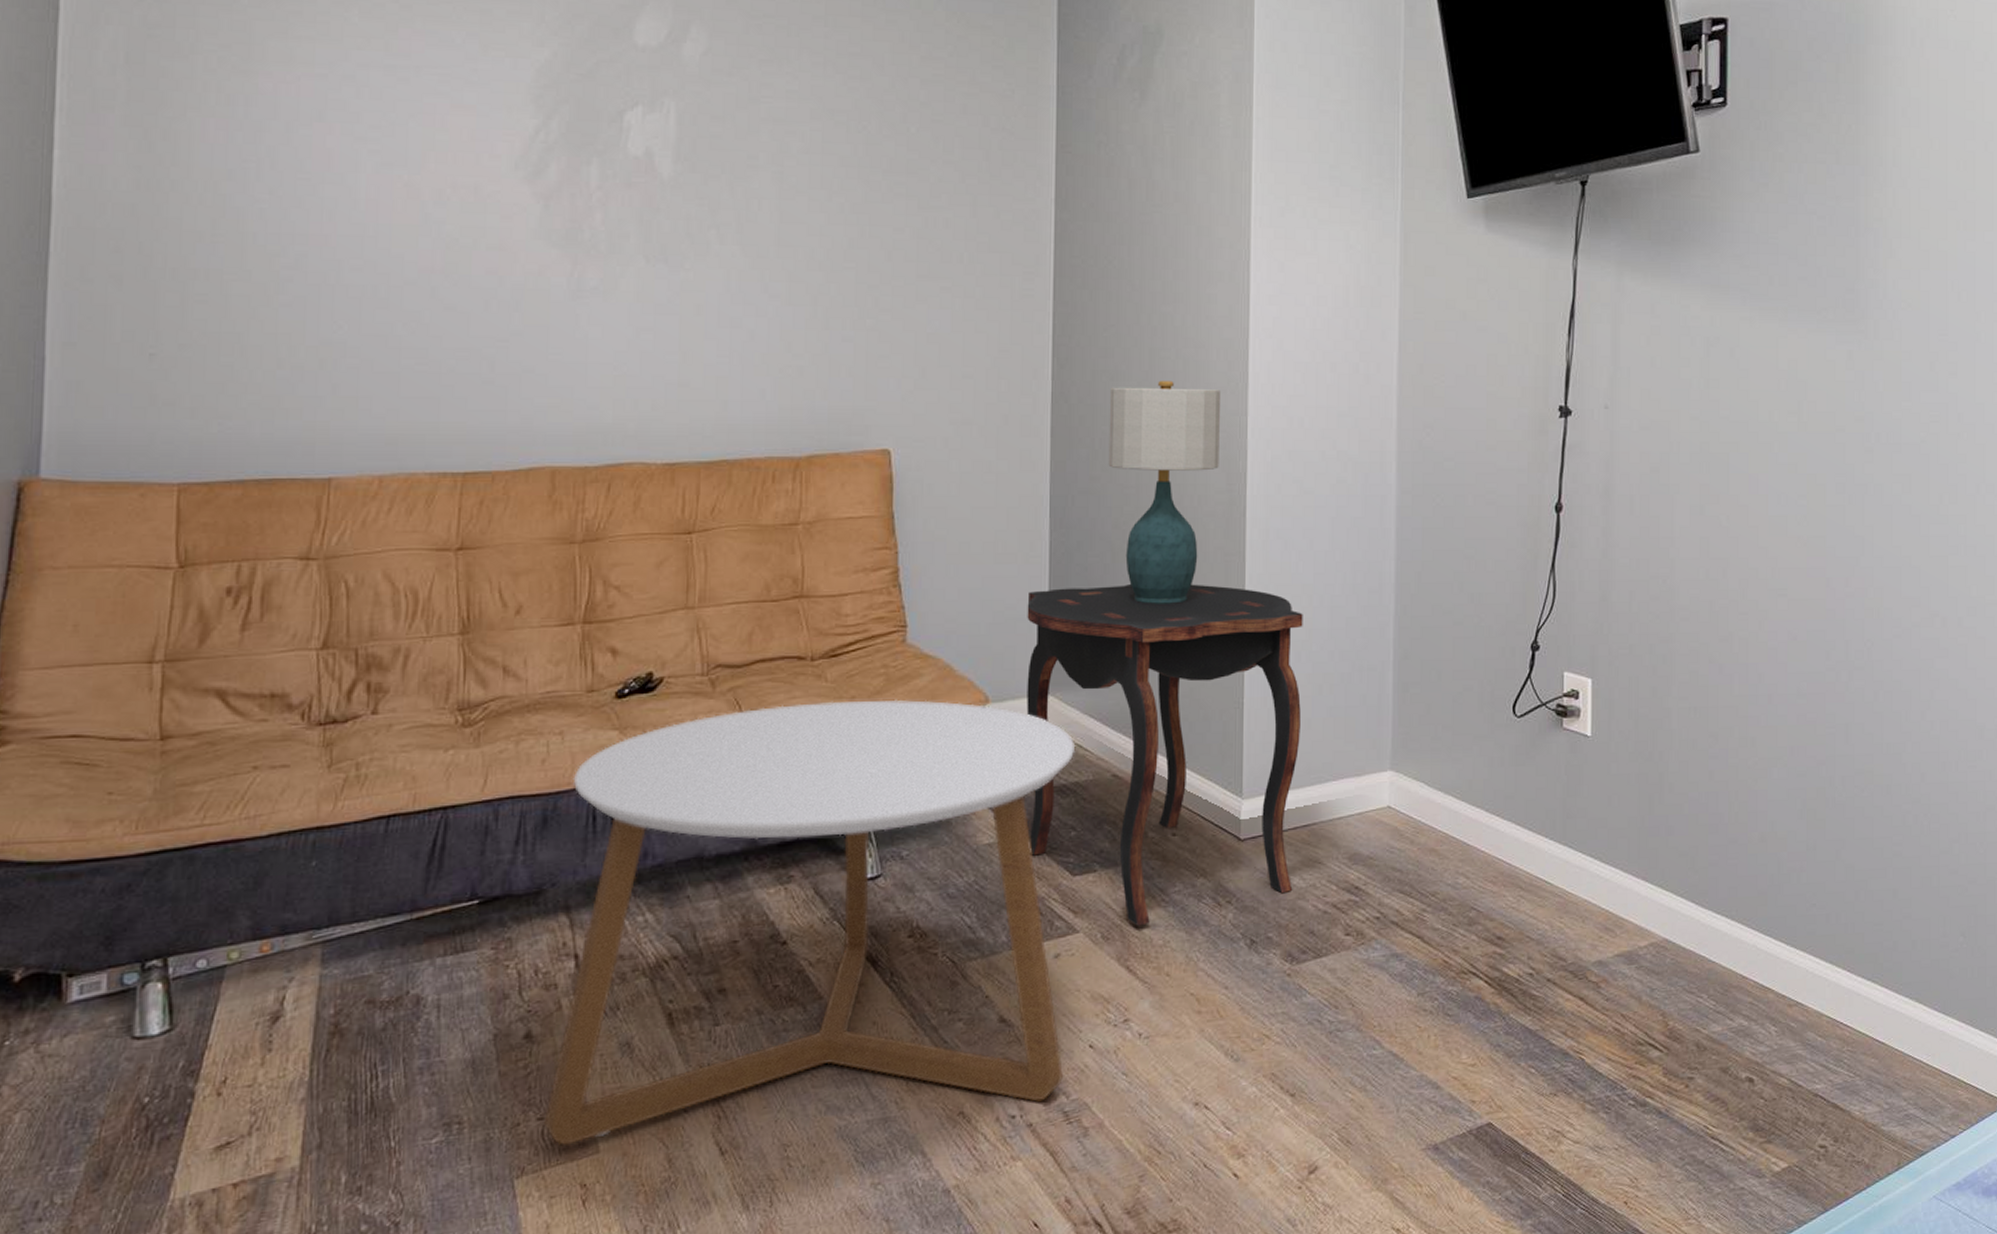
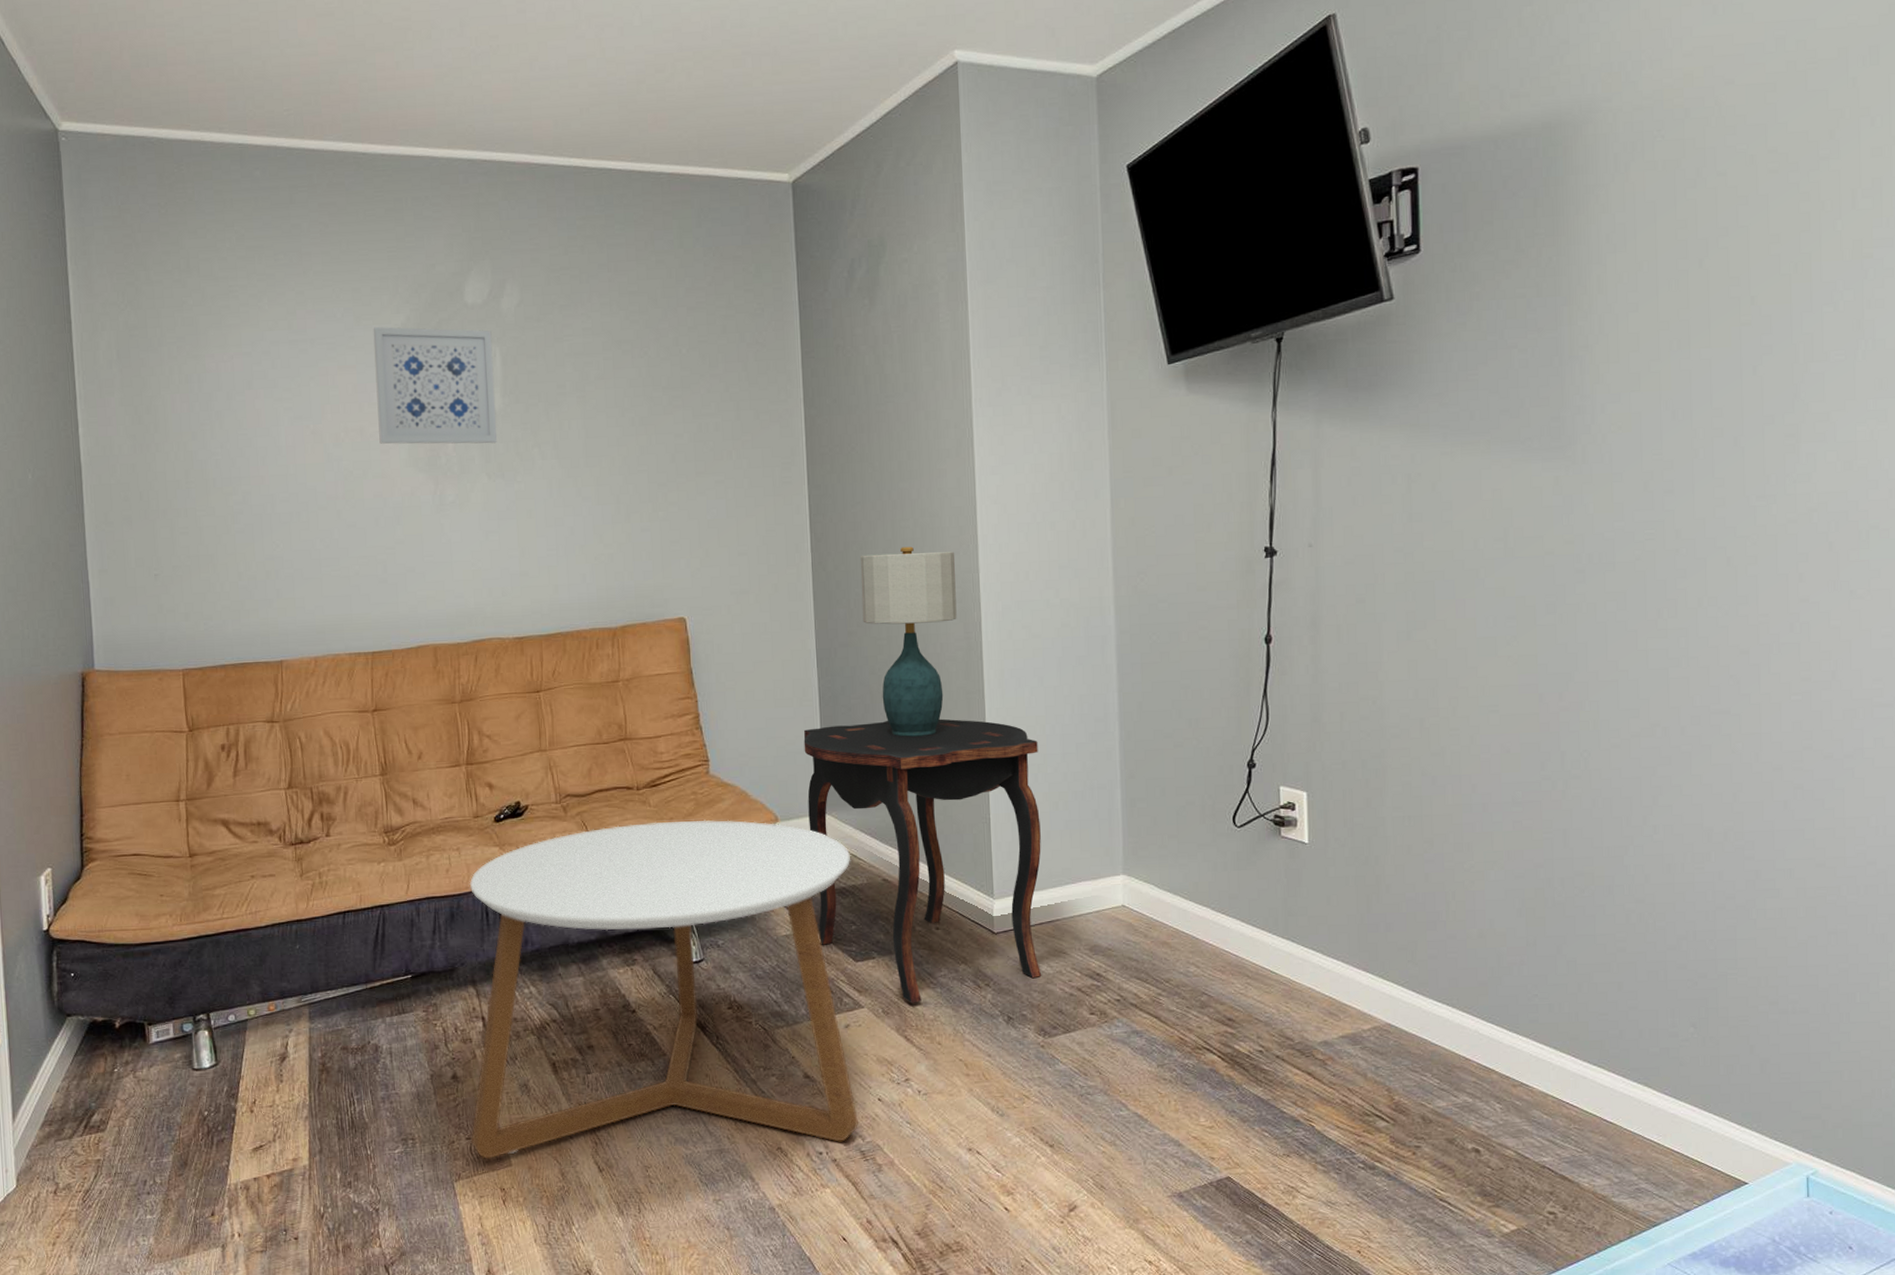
wall art: none [500,59,666,220] -> present [373,326,498,444]

